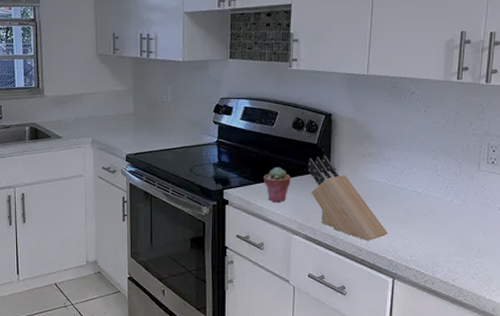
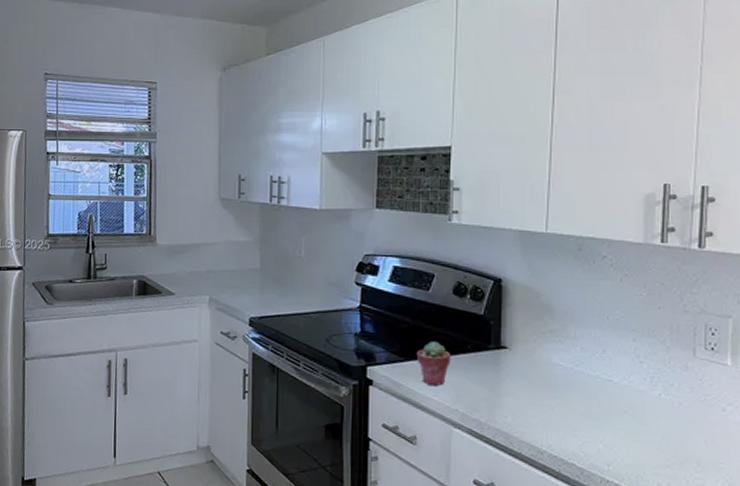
knife block: present [307,156,388,241] -> none [471,330,576,441]

